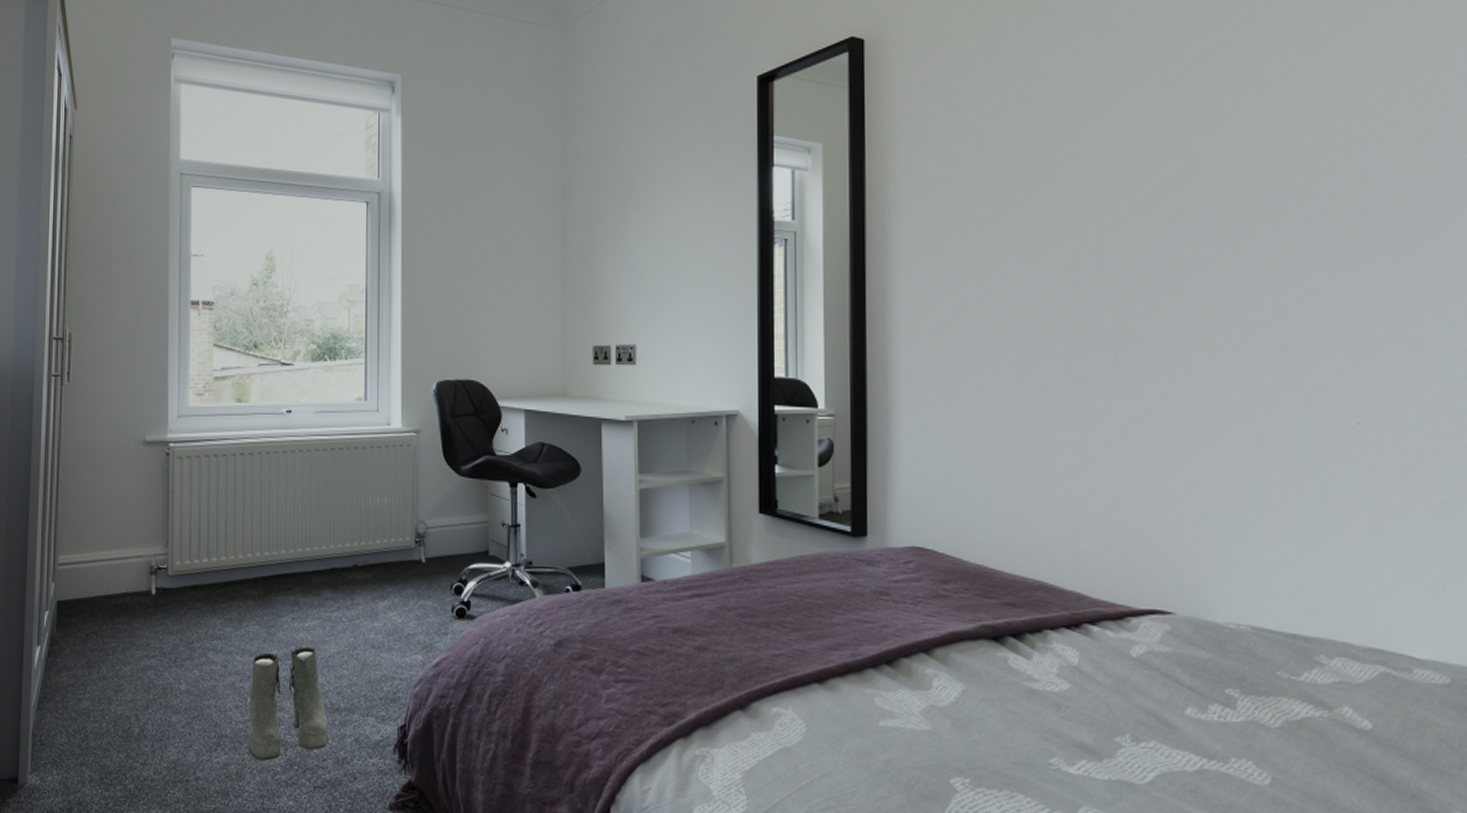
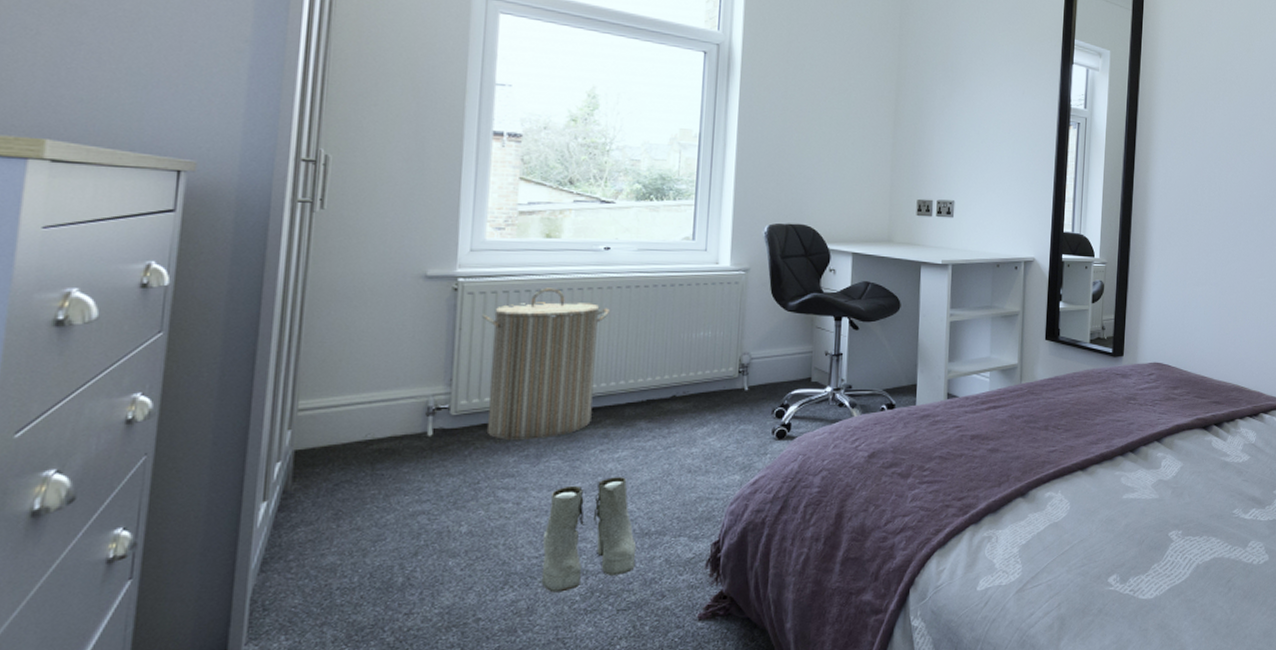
laundry hamper: none [189,452,294,603] -> present [482,287,610,440]

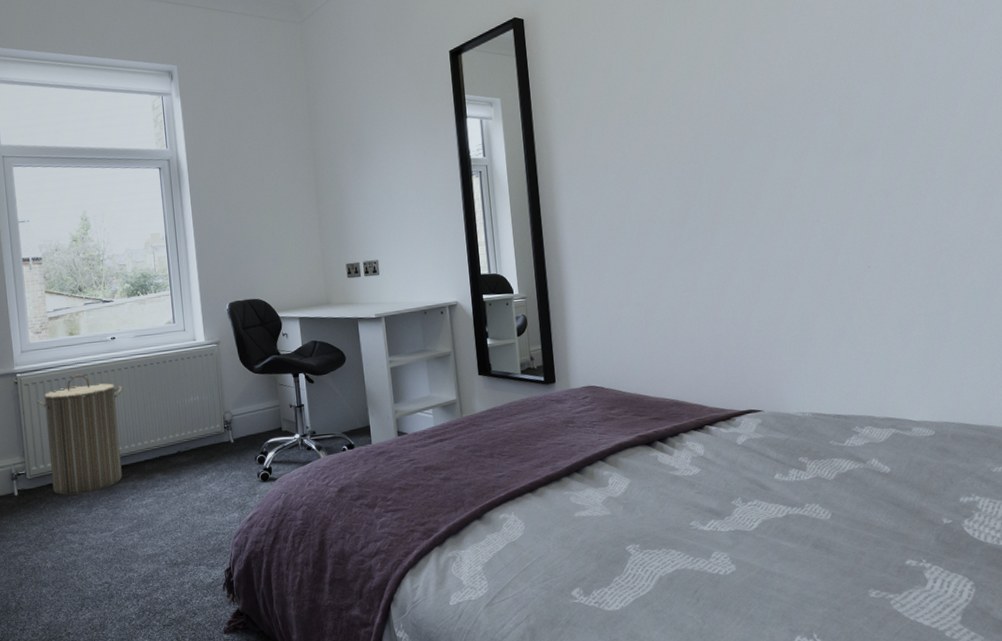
boots: present [541,477,637,593] -> none [102,519,171,612]

